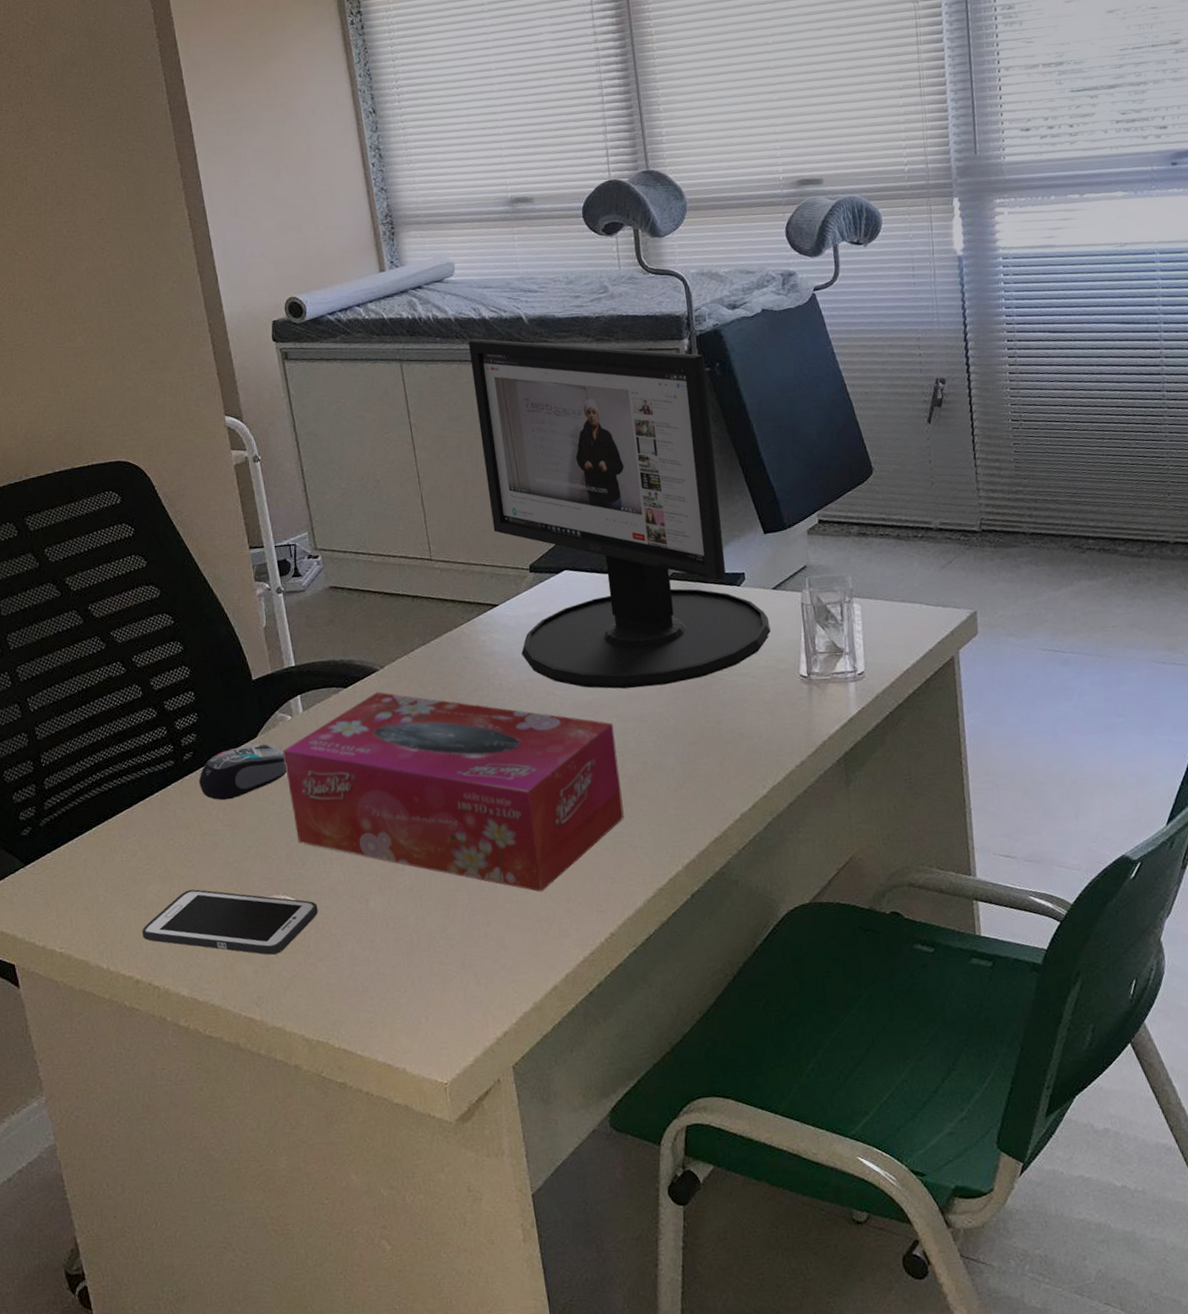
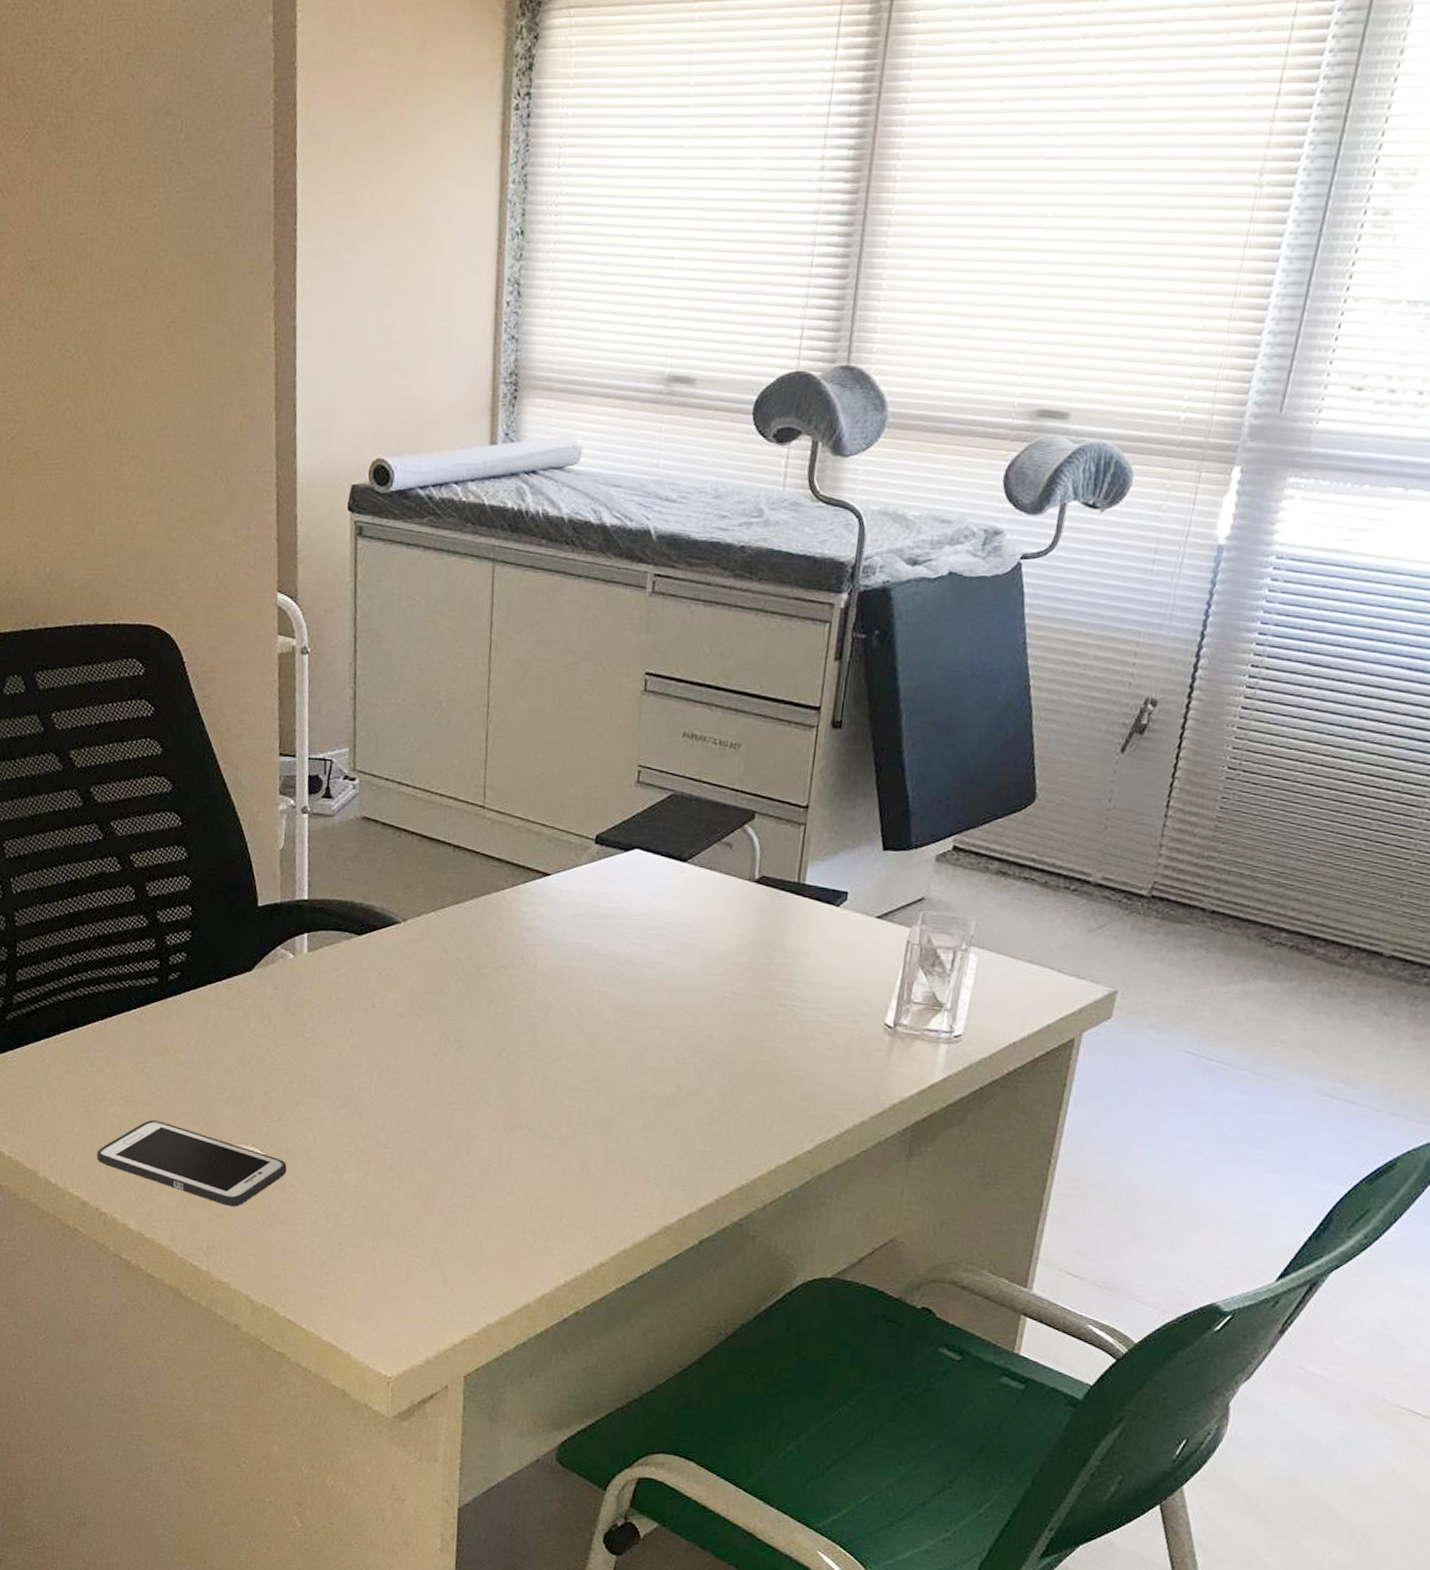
computer mouse: present [198,744,287,801] -> none [181,977,280,1033]
tissue box: present [282,691,624,892] -> none [277,947,654,1203]
computer monitor: present [468,338,771,689] -> none [563,549,864,1004]

